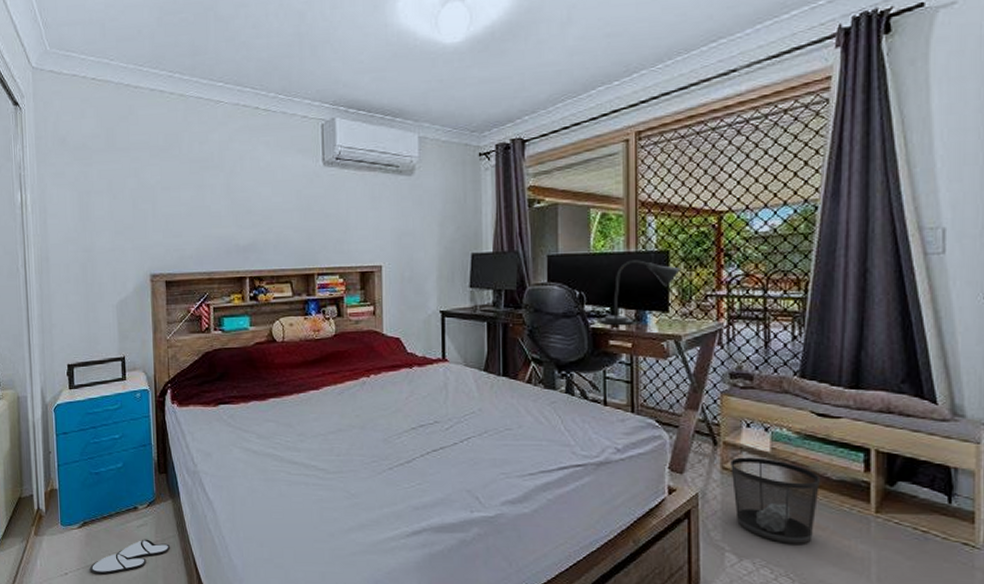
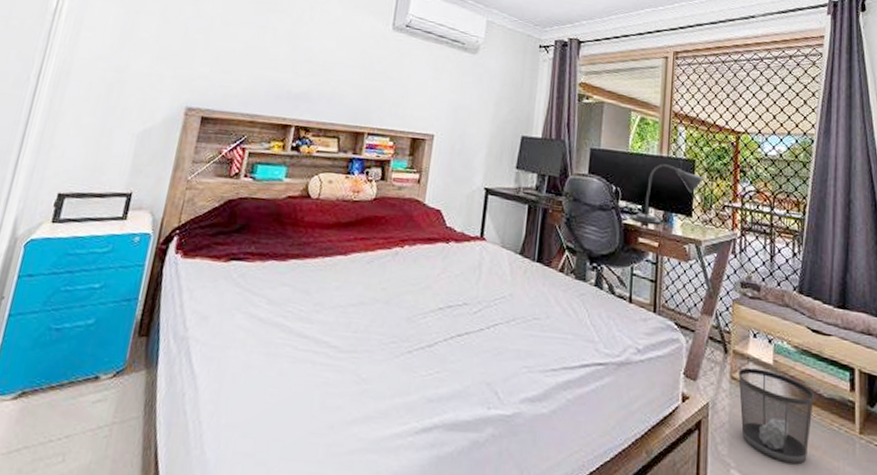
slippers: present [89,539,171,575] -> none [11,419,130,466]

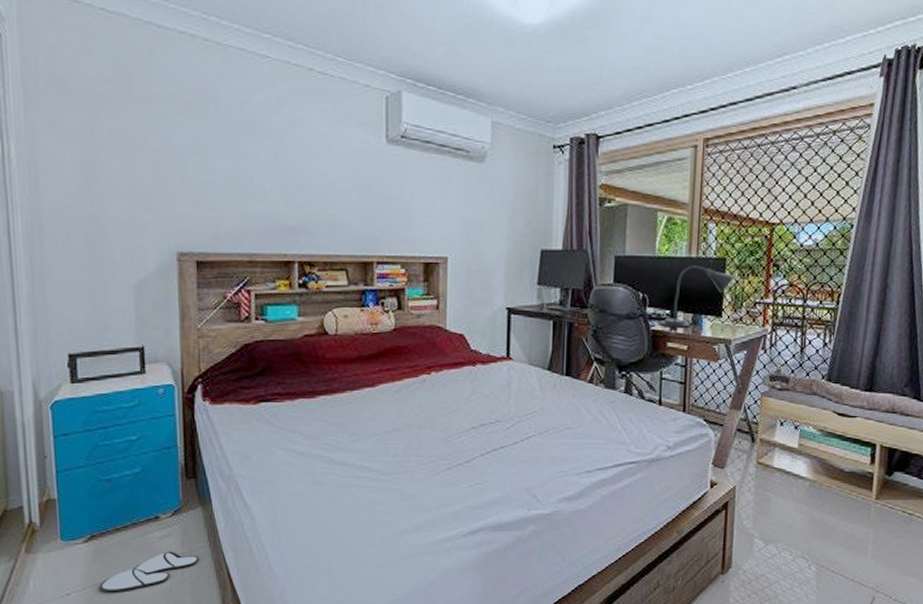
slippers: none [11,419,130,466] -> present [98,551,200,593]
waste bin: present [738,367,815,464] -> none [764,453,836,529]

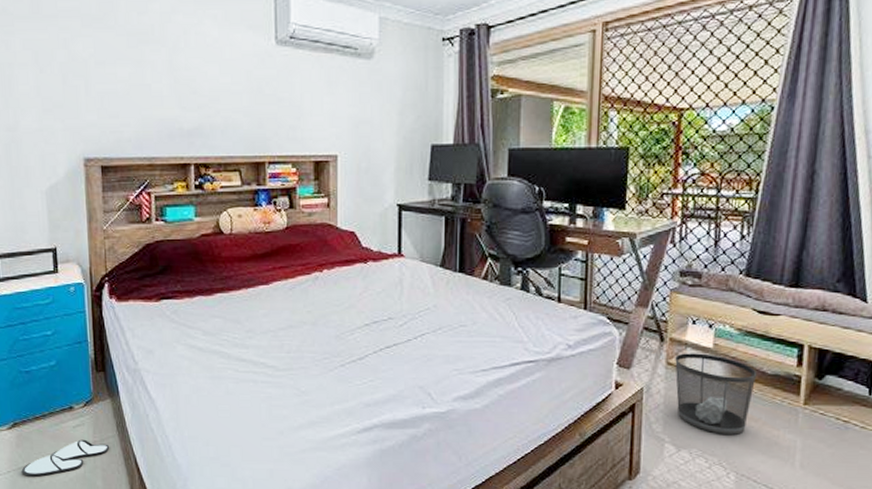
desk lamp: present [658,265,735,328] -> none [556,156,639,221]
waste bin: none [764,453,836,529] -> present [675,353,758,435]

